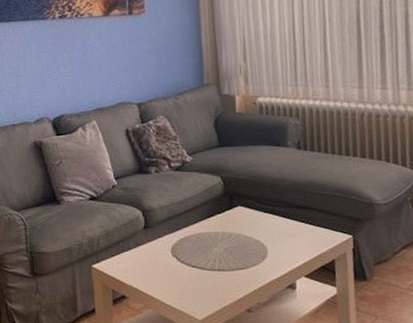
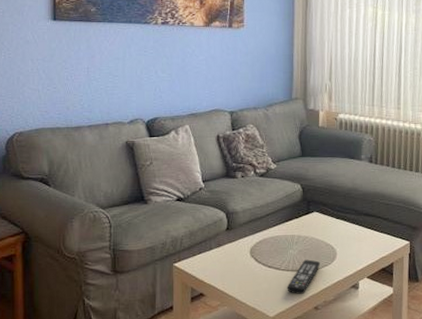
remote control: none [214,258,250,297] -> present [287,259,321,295]

